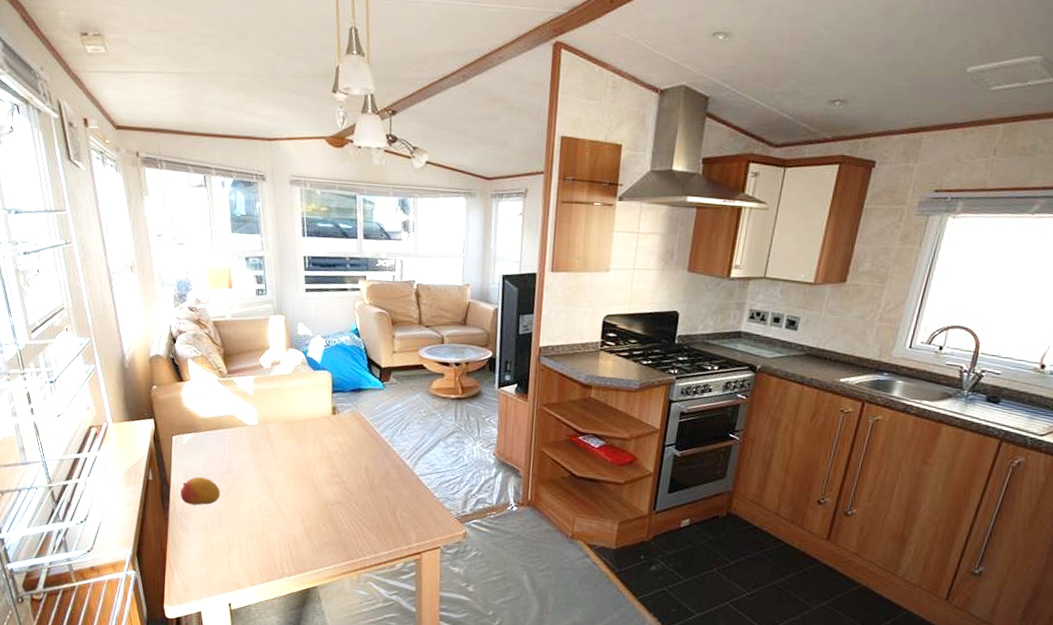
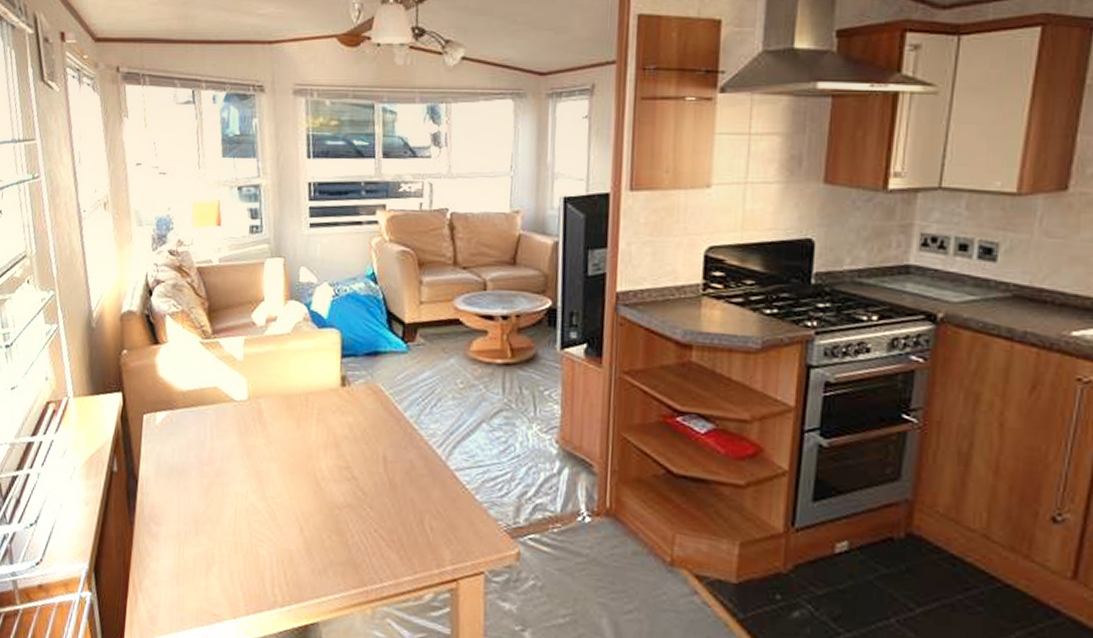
fruit: present [180,476,221,506] -> none [150,468,199,507]

